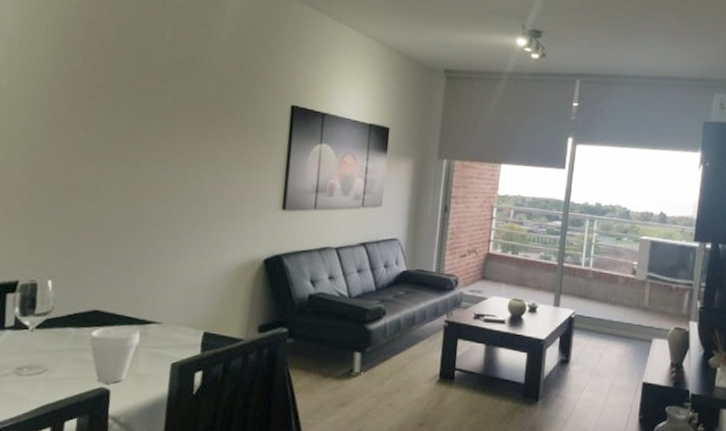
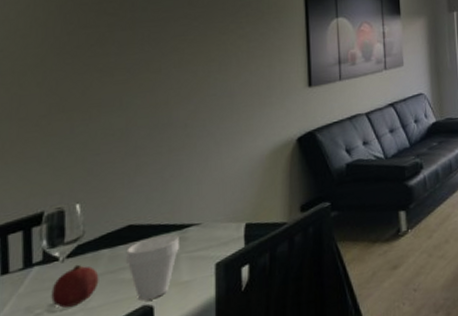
fruit: none [19,336,64,374] -> present [51,264,99,308]

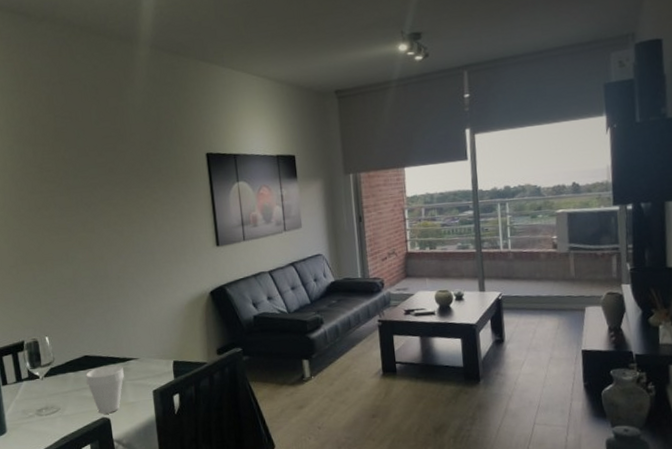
fruit: present [51,264,99,308] -> none [37,382,69,413]

